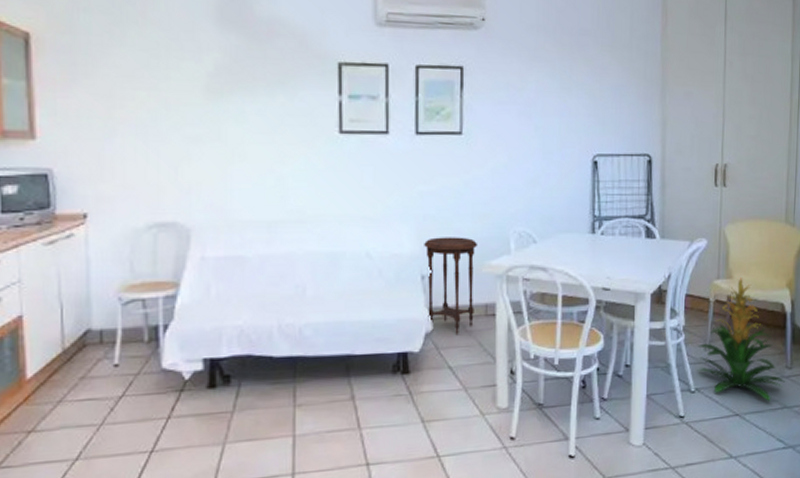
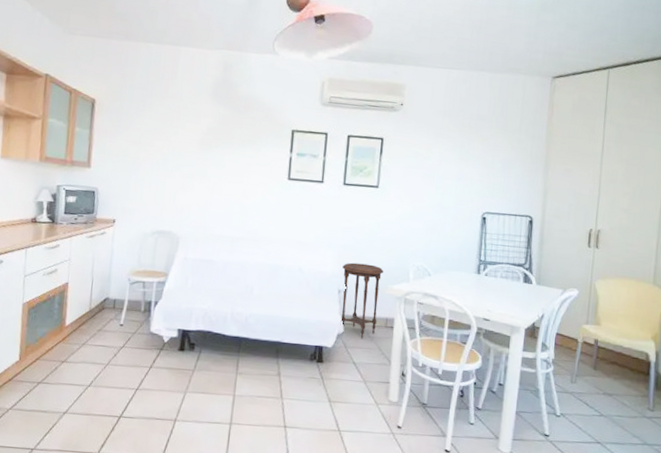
indoor plant: present [697,278,785,401] -> none [563,326,647,436]

